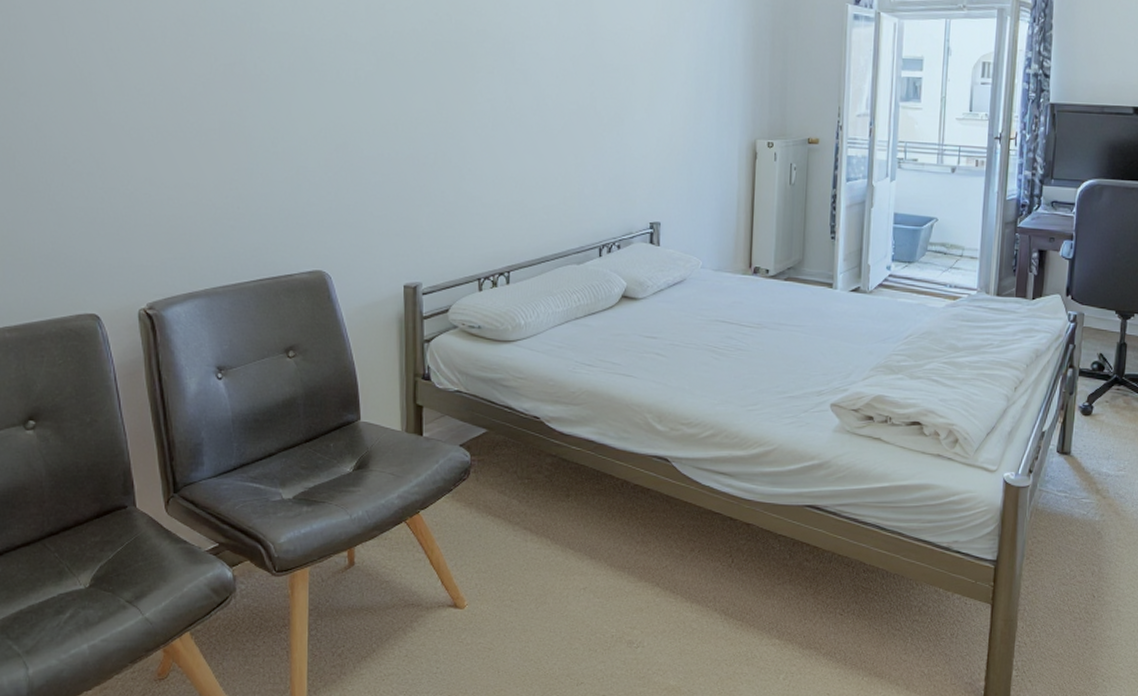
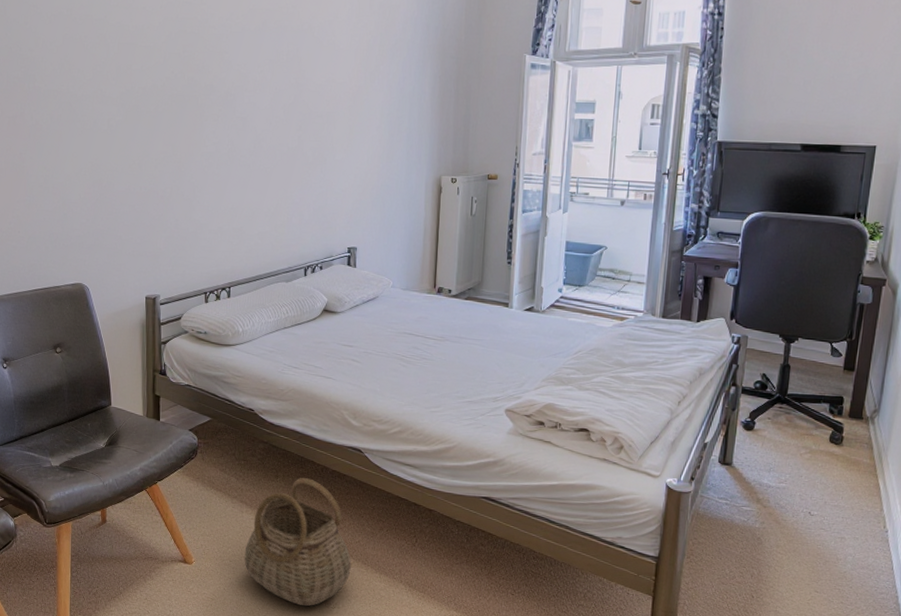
basket: none [529,496,658,647] -> present [244,478,351,606]

